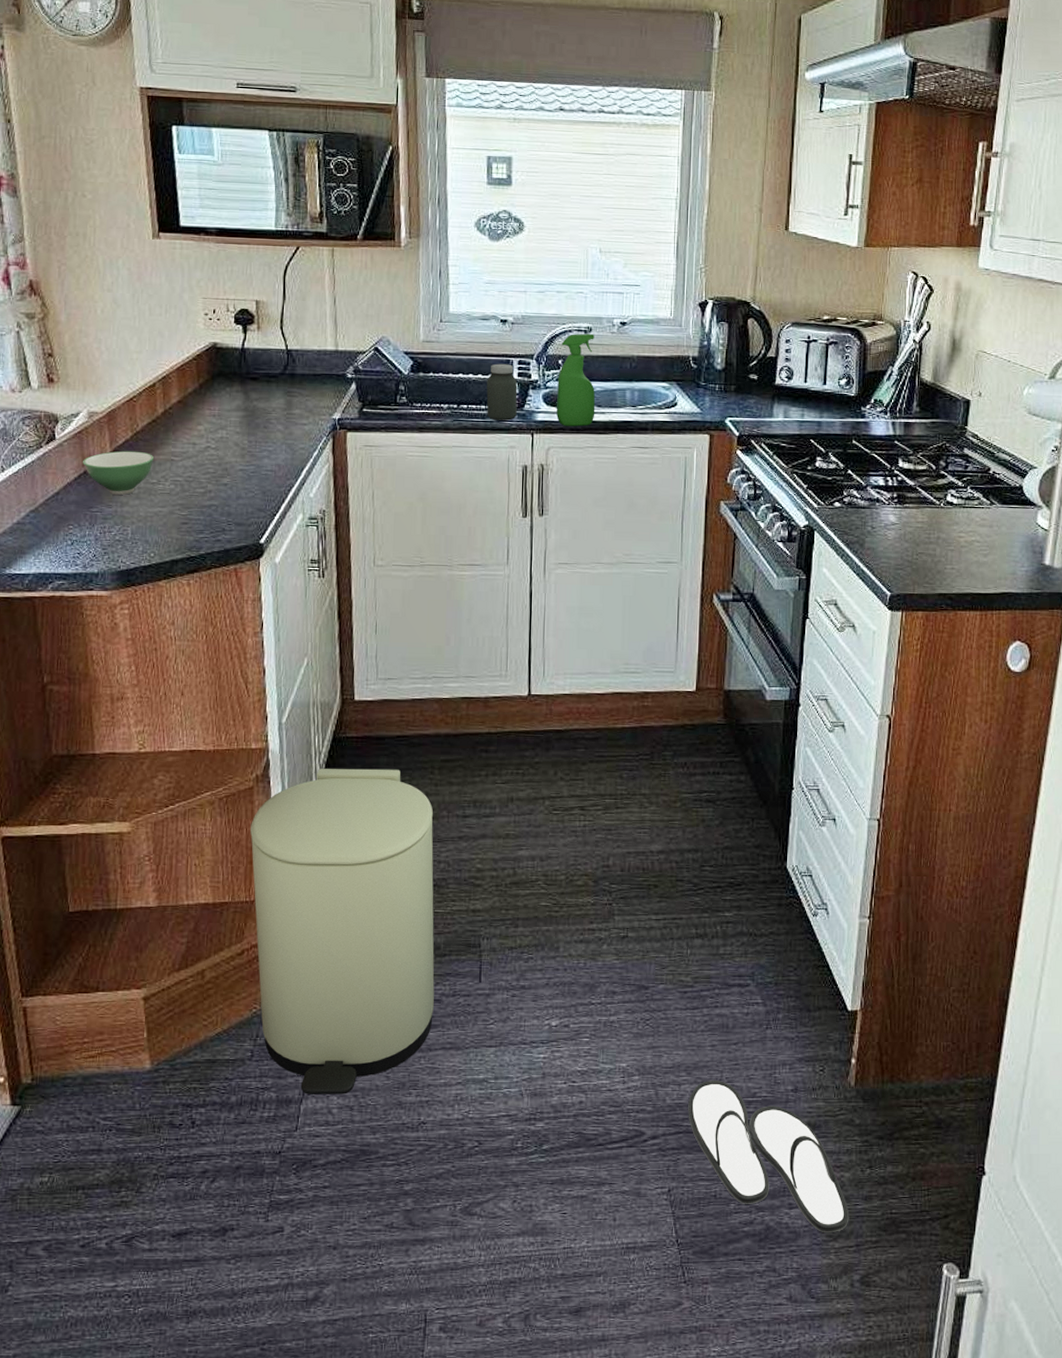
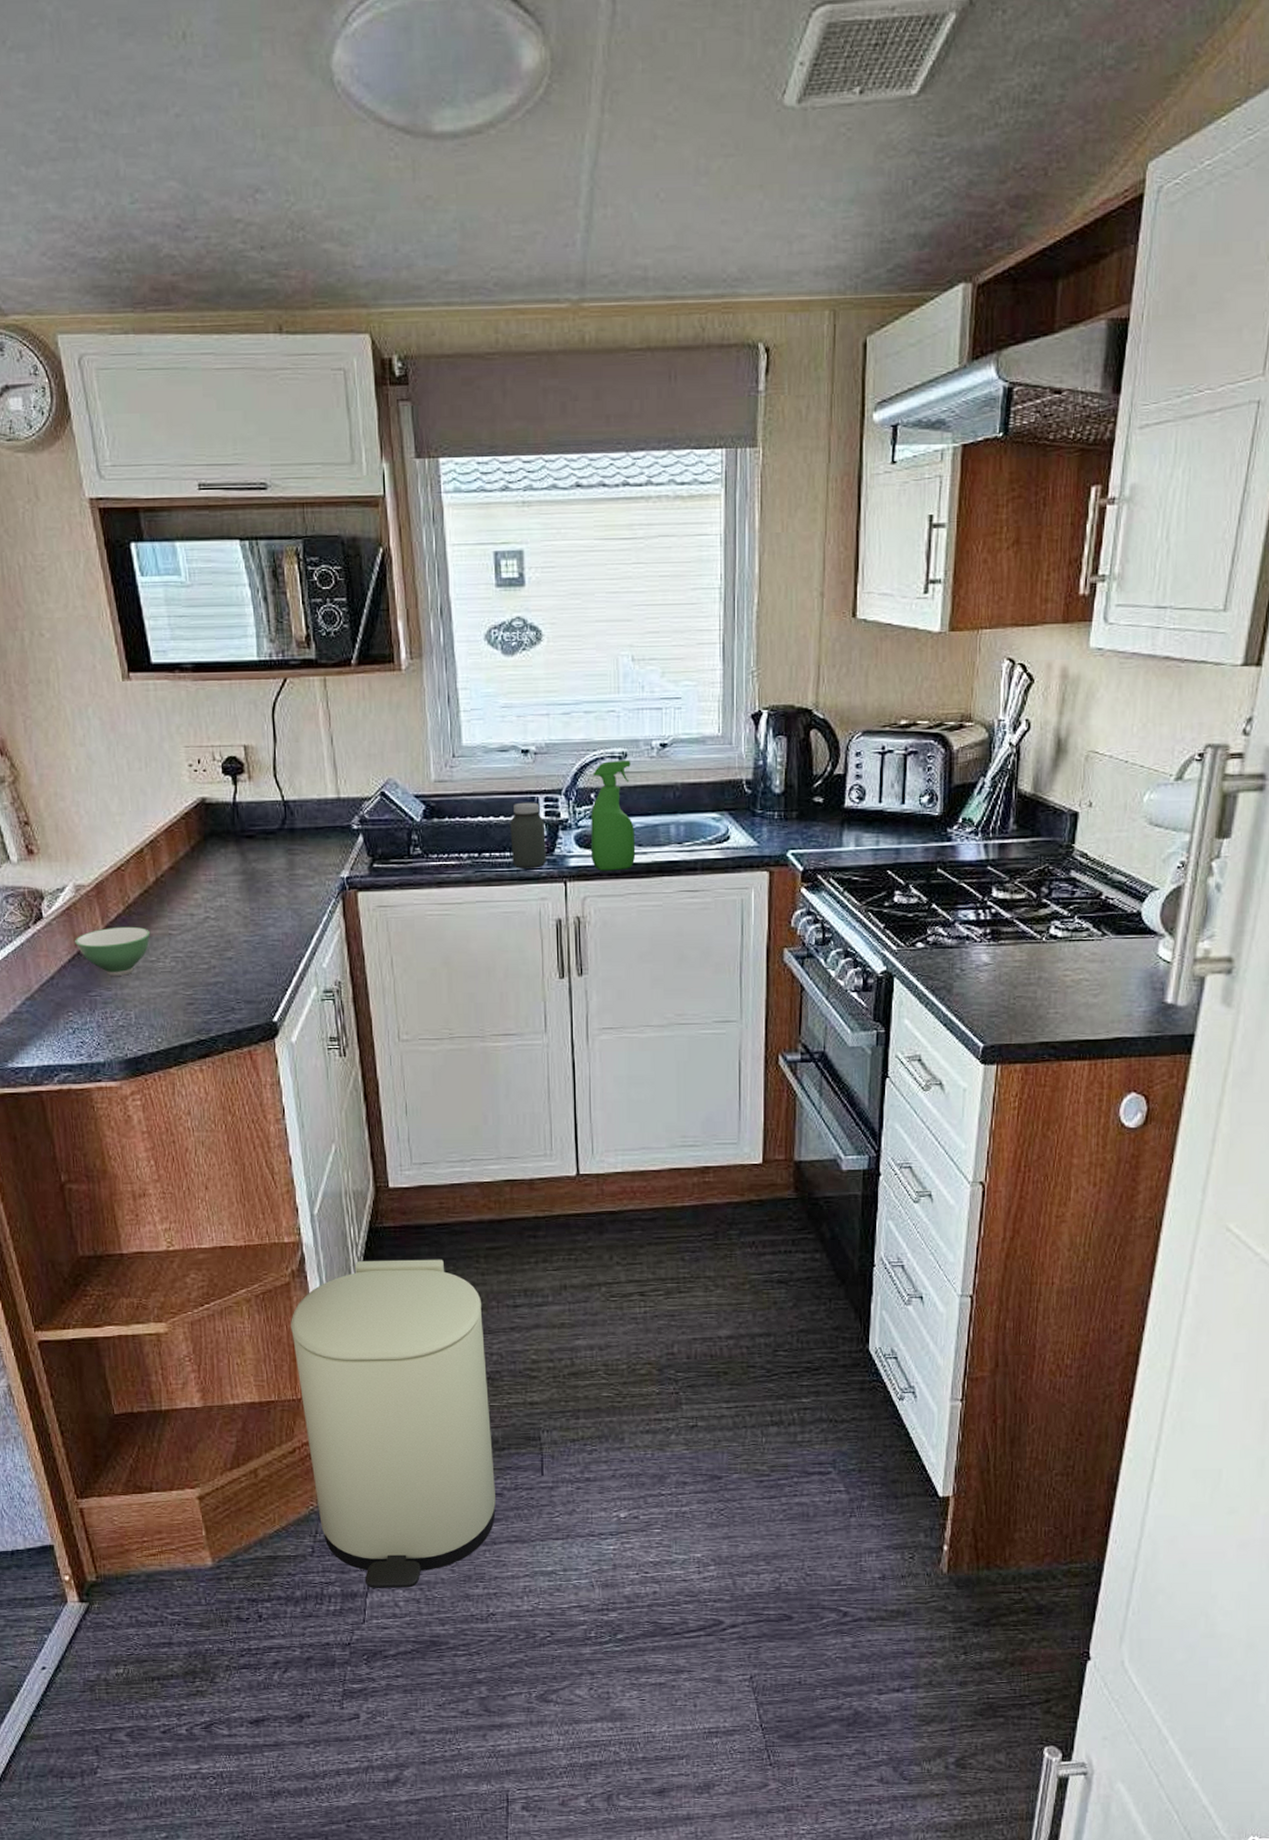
slippers: present [688,1081,849,1233] -> none [768,1569,943,1718]

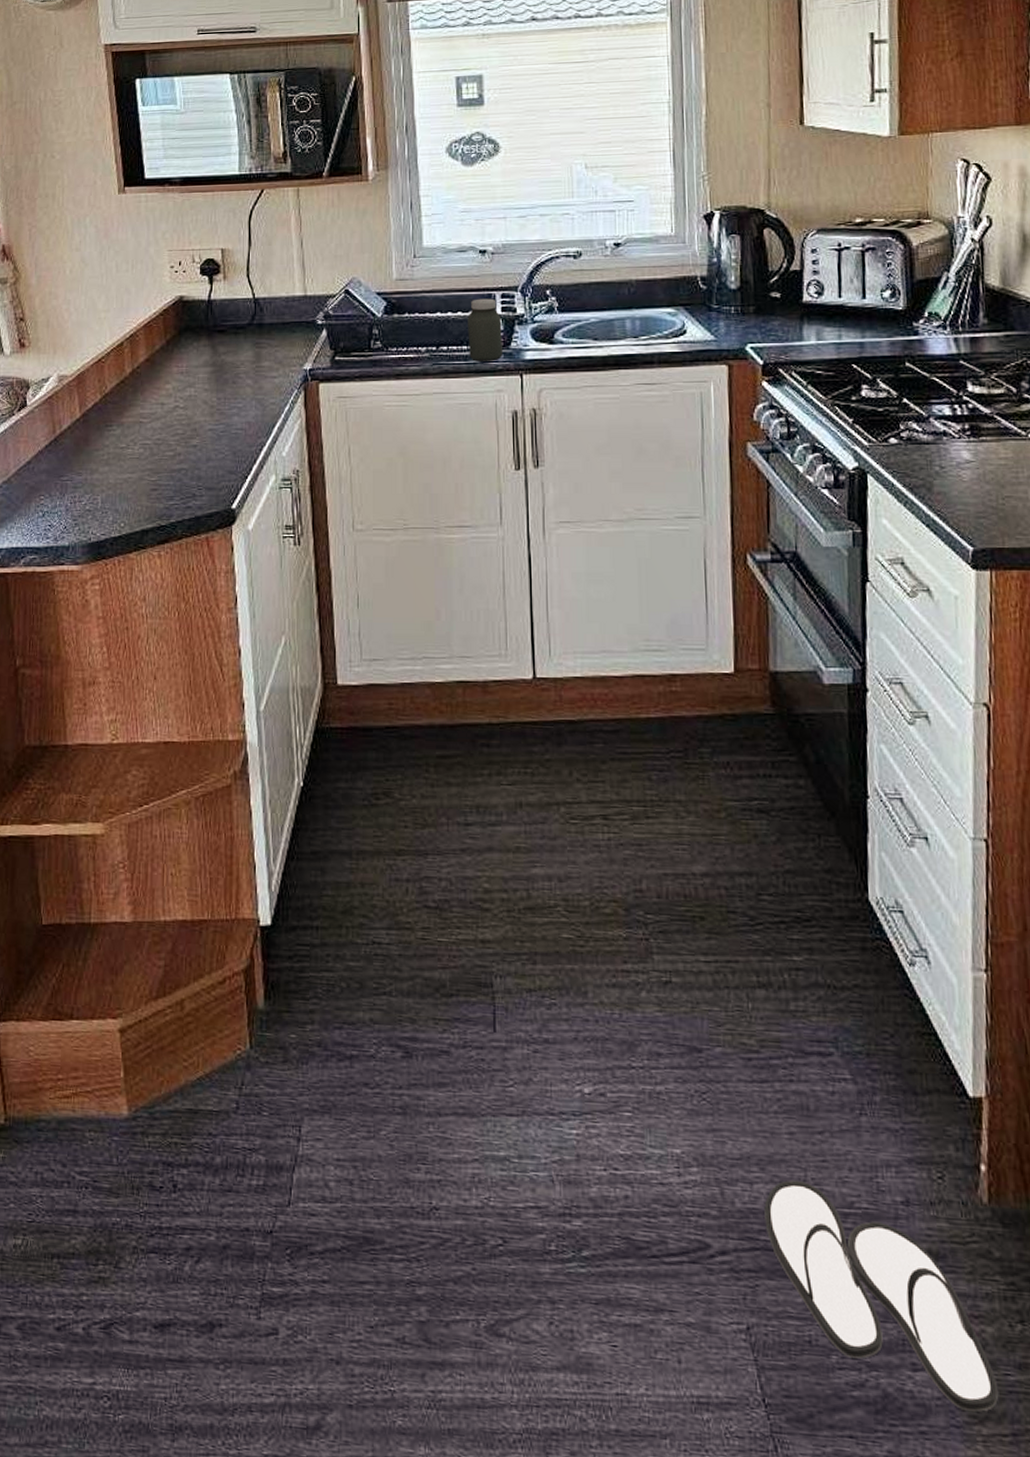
bowl: present [75,926,151,976] -> none [53,414,123,461]
pedal bin: present [291,1259,496,1588] -> none [229,764,441,1164]
spray bottle: present [591,759,636,871] -> none [546,258,592,364]
slippers: none [768,1569,943,1718] -> present [764,1180,999,1412]

